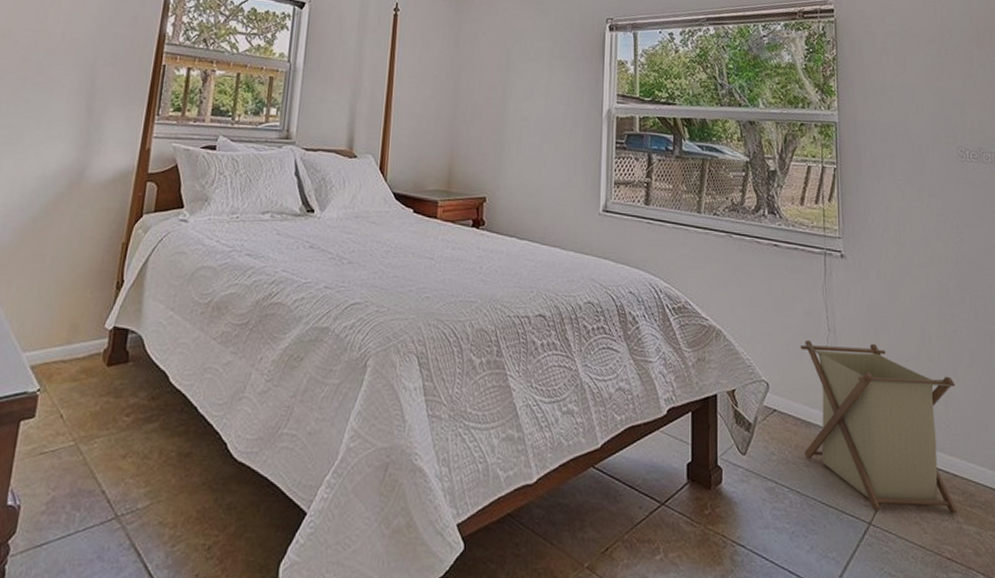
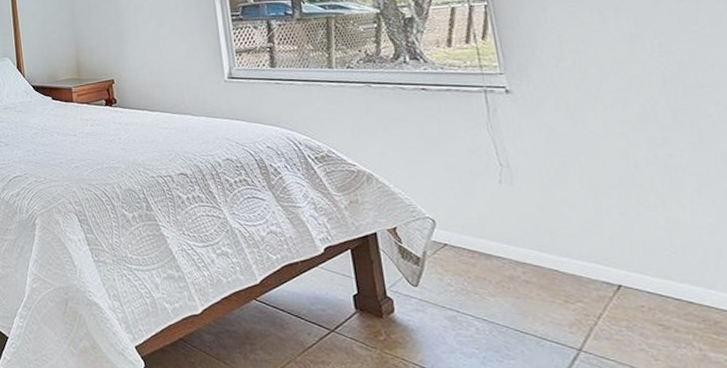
laundry basket: present [800,340,957,513] -> none [467,176,698,341]

